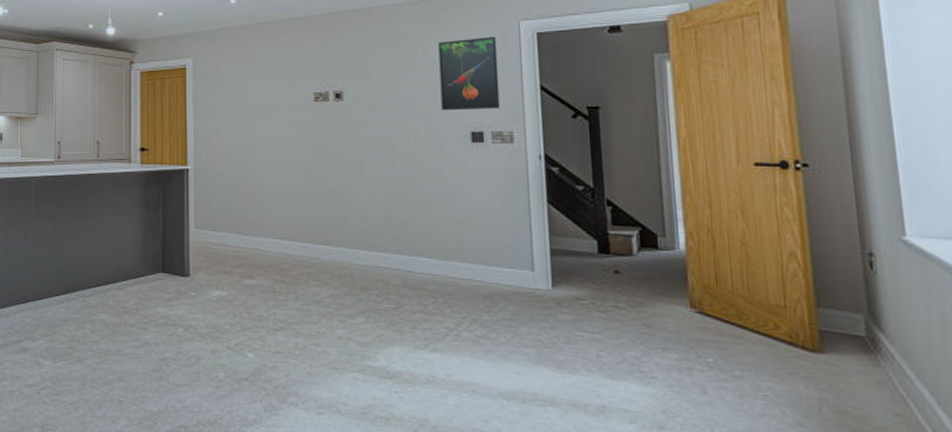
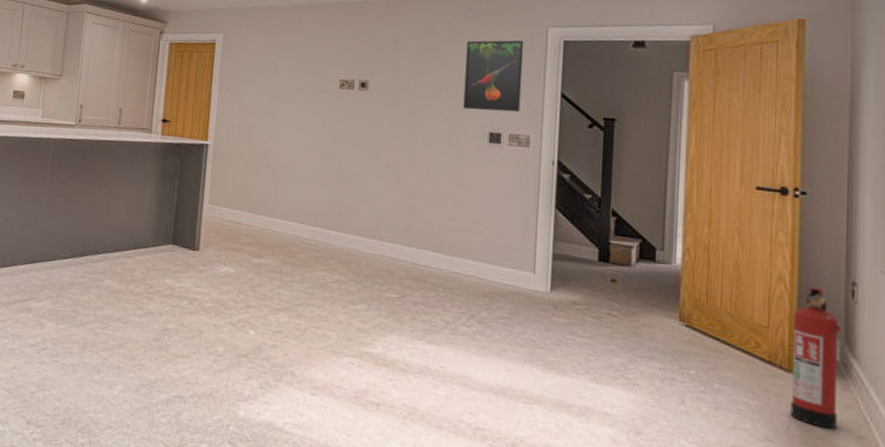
fire extinguisher: none [811,260,872,409] -> present [790,286,842,430]

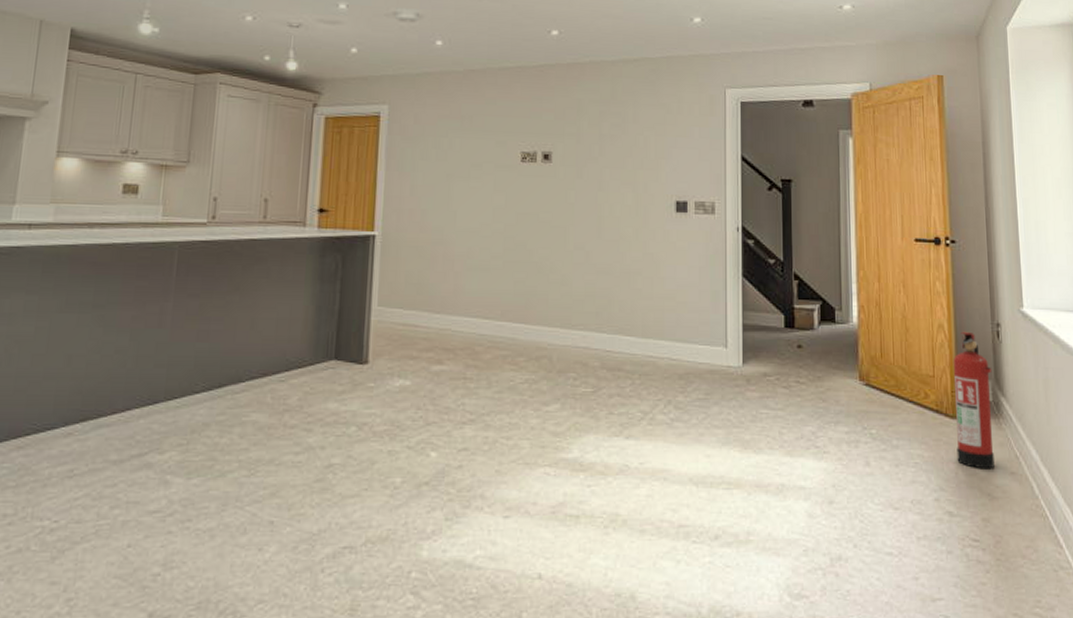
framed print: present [463,40,524,113] -> none [649,102,704,179]

